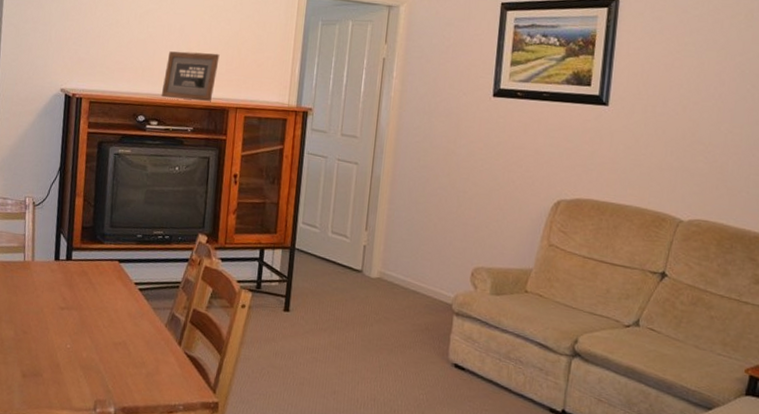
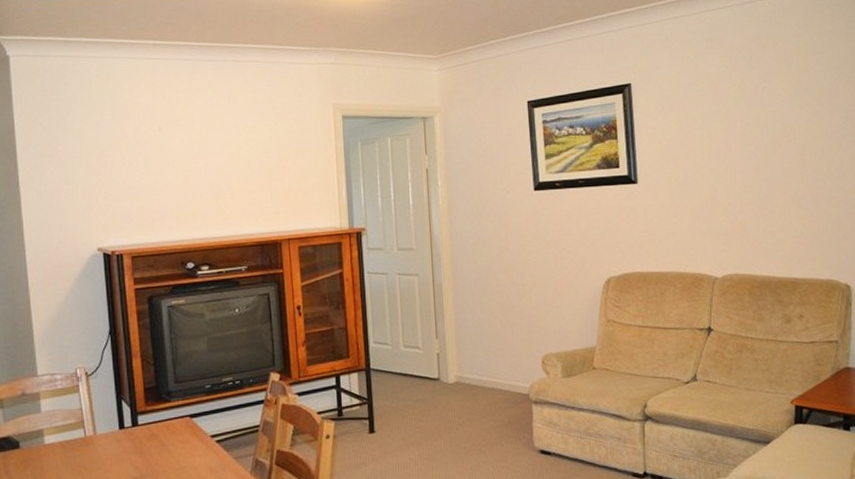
picture frame: present [161,51,220,102] -> none [208,187,263,241]

